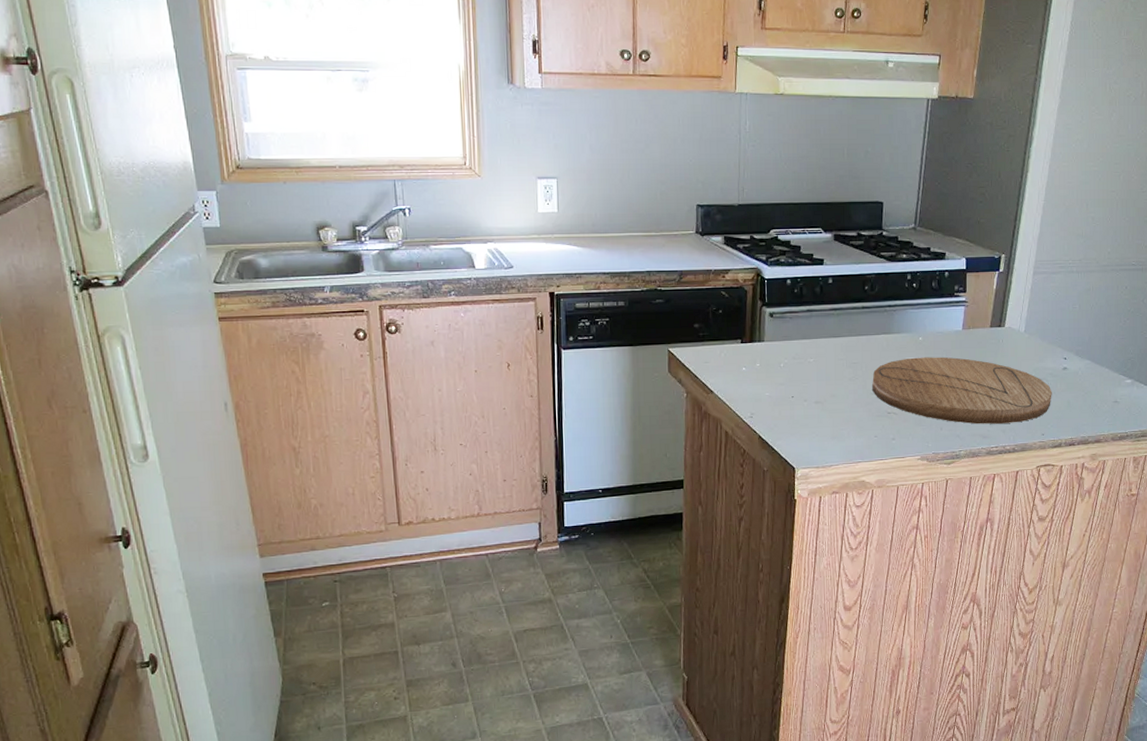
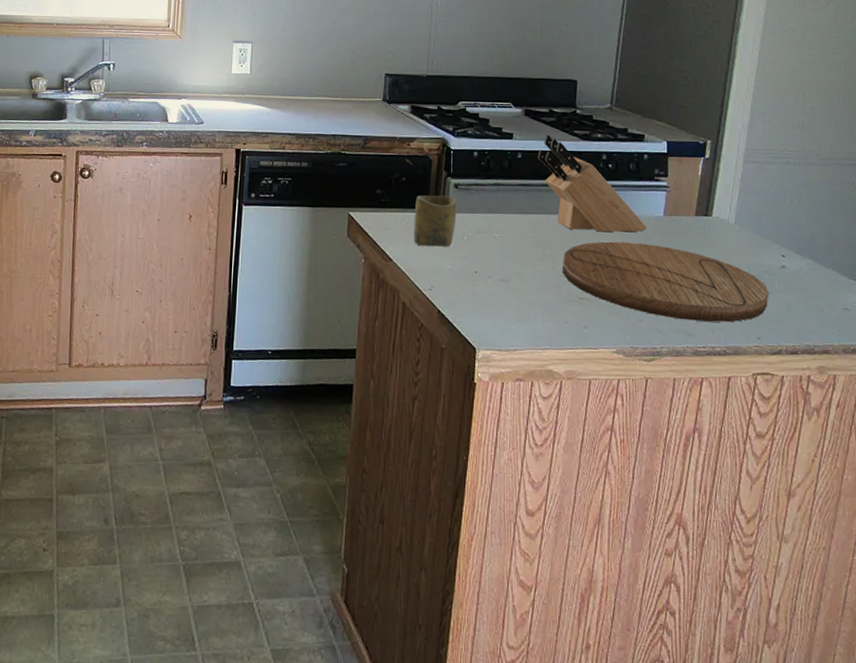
cup: none [732,325,773,377] -> present [414,195,457,247]
knife block: none [847,258,948,350] -> present [538,134,647,232]

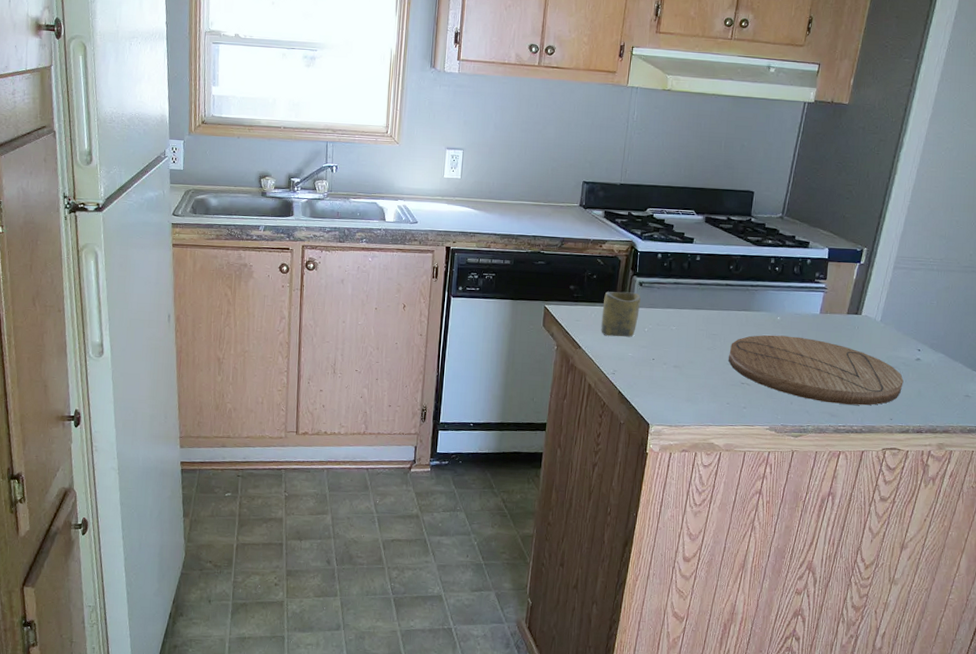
knife block: present [538,134,647,232] -> none [714,239,805,327]

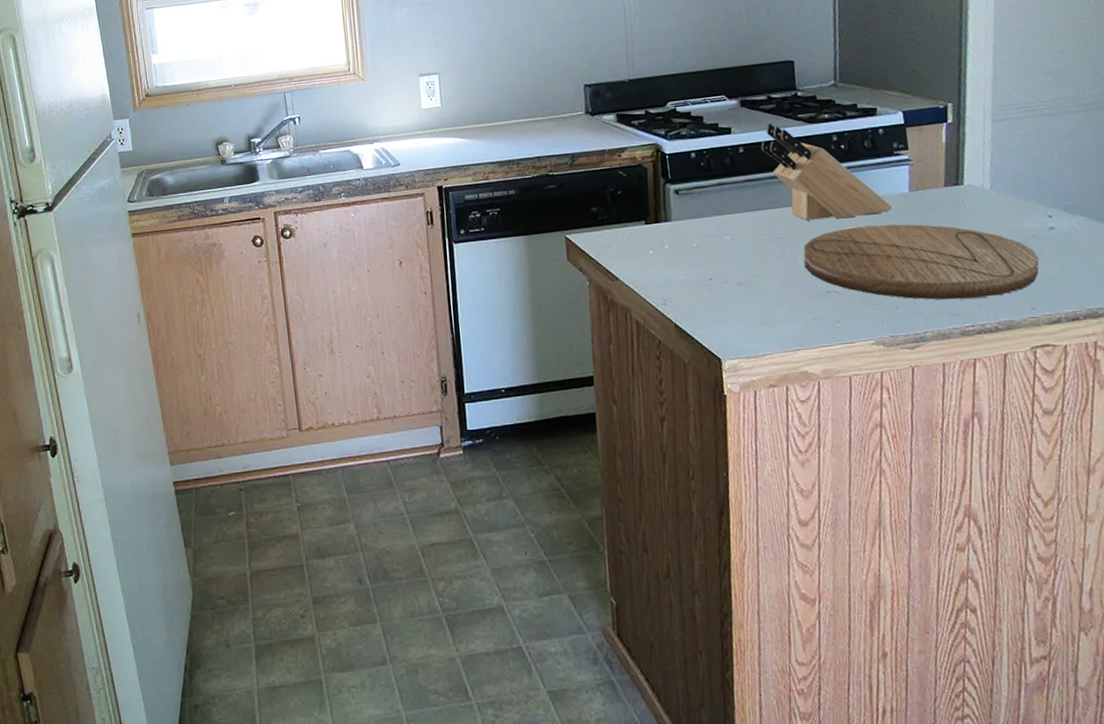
cup: present [601,291,641,337] -> none [635,203,682,261]
knife block: none [714,239,805,327] -> present [760,123,893,221]

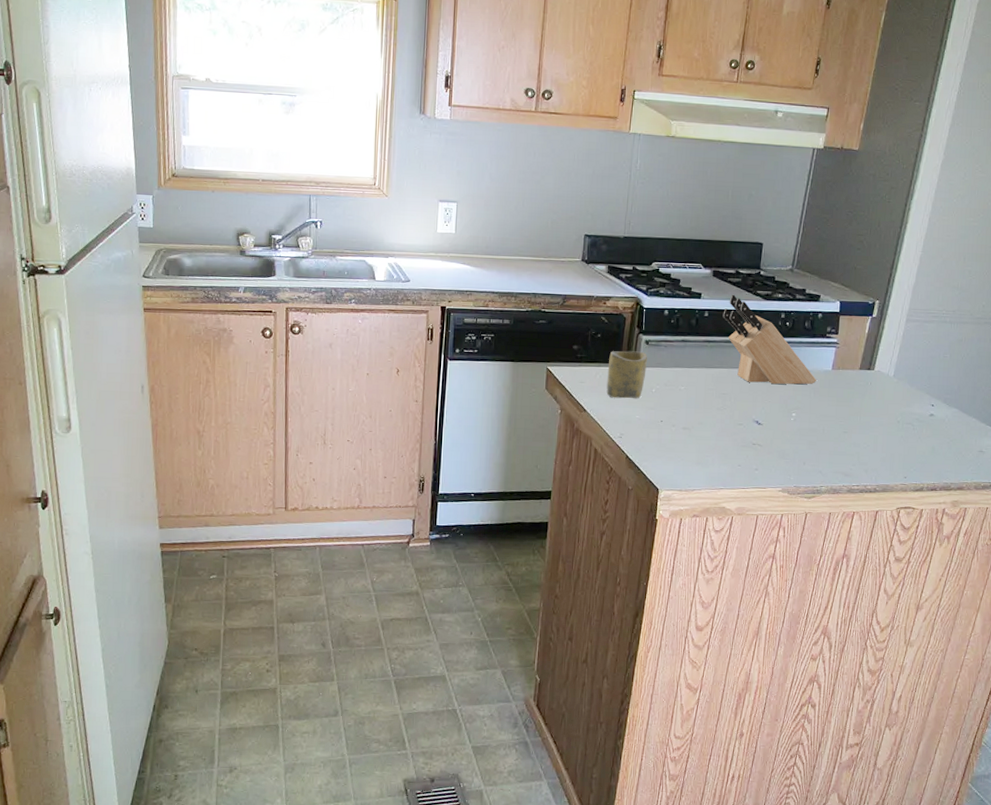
cup: none [635,203,682,261] -> present [606,351,647,399]
cutting board: present [803,224,1039,300] -> none [738,393,917,464]

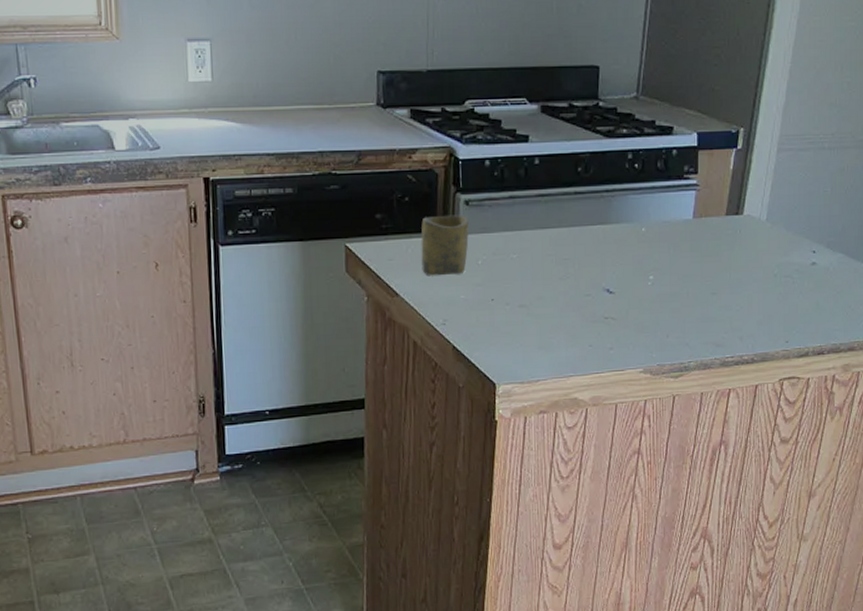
knife block: present [723,294,817,385] -> none [557,133,675,243]

